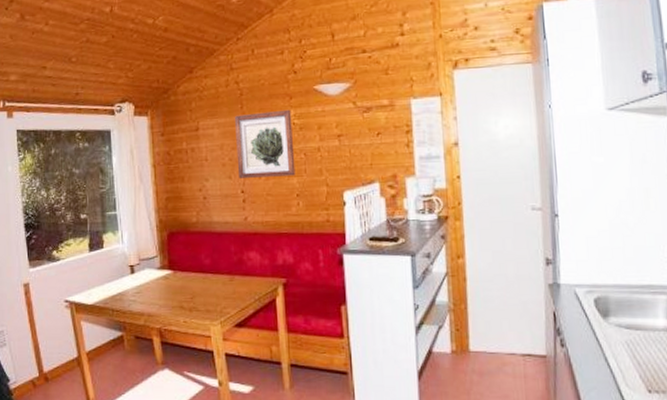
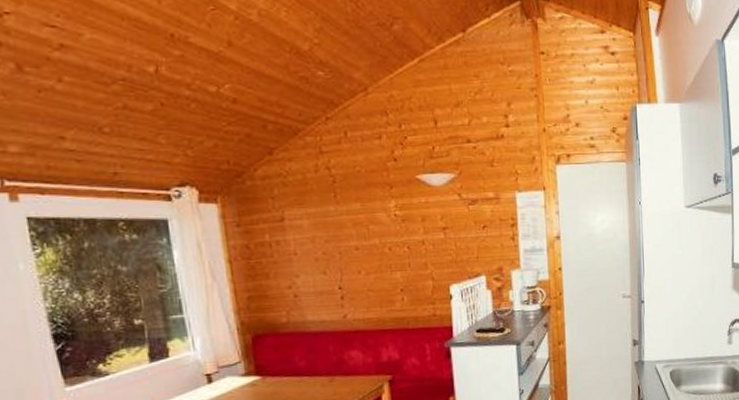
wall art: present [234,109,296,178] -> none [326,200,399,274]

